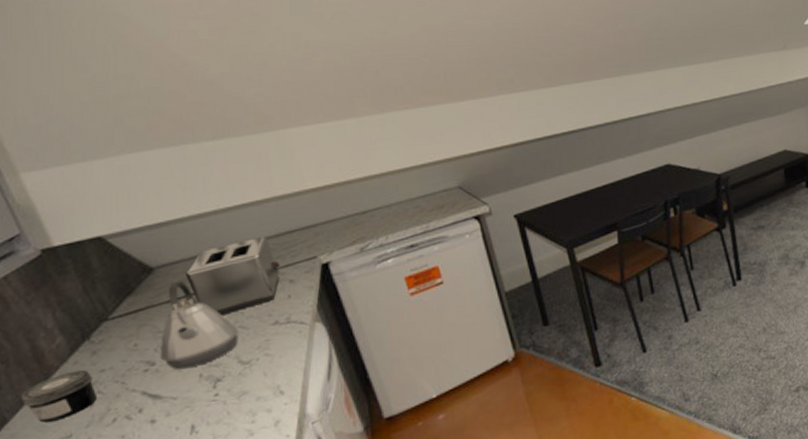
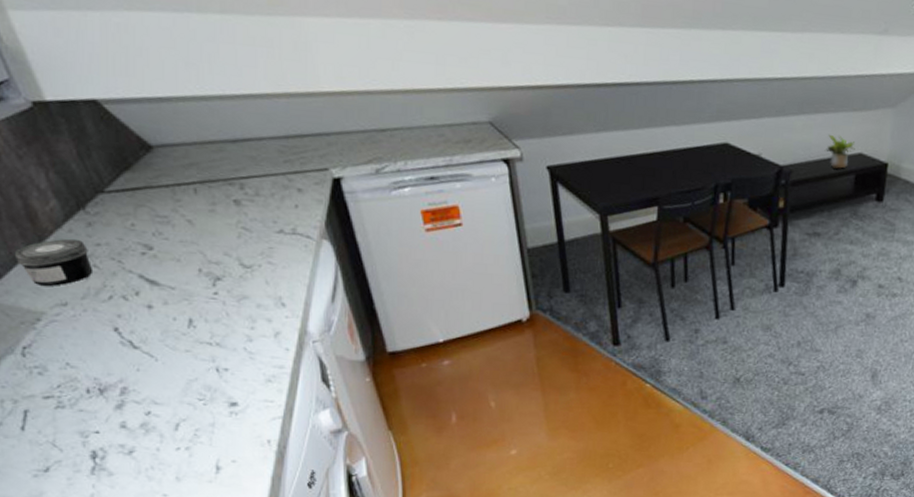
kettle: present [160,279,238,370] -> none [158,164,240,260]
toaster: present [186,236,281,316] -> none [187,134,289,212]
potted plant: none [753,139,779,167] -> present [824,134,855,169]

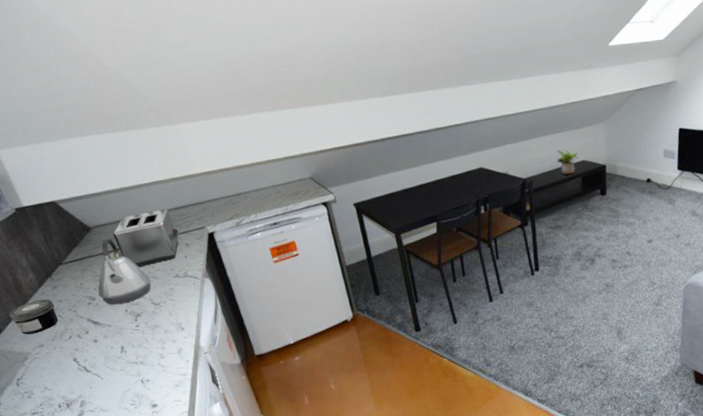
kettle: none [158,164,240,260] -> present [98,238,151,305]
toaster: none [187,134,289,212] -> present [113,208,179,267]

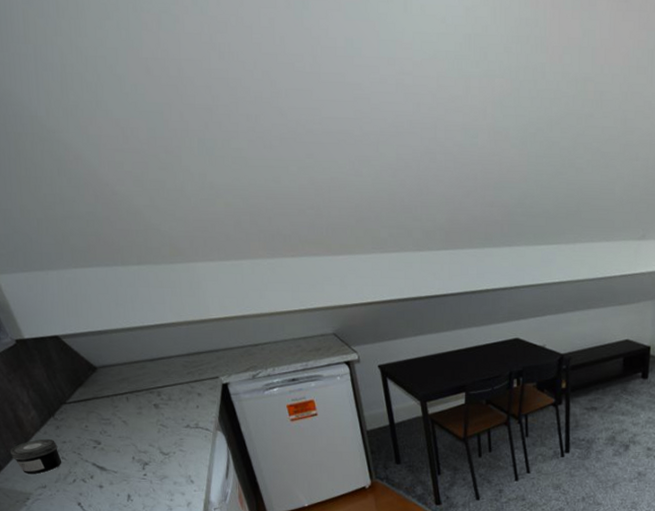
kettle: present [98,238,151,305] -> none [104,380,160,451]
toaster: present [113,208,179,267] -> none [120,353,191,414]
potted plant: present [555,149,579,175] -> none [597,325,622,354]

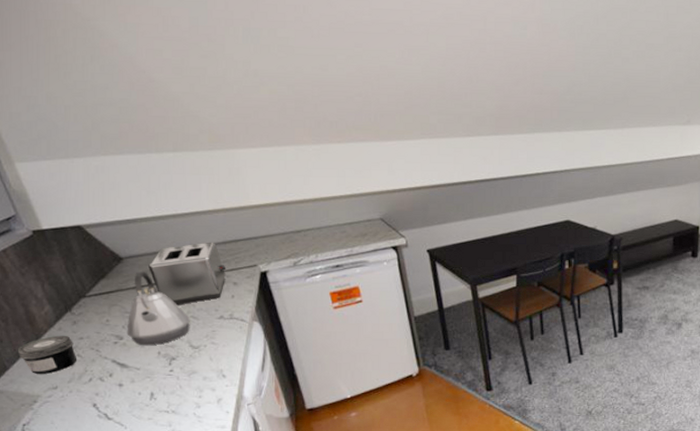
kettle: none [104,380,160,451] -> present [127,270,190,346]
toaster: none [120,353,191,414] -> present [148,242,227,305]

